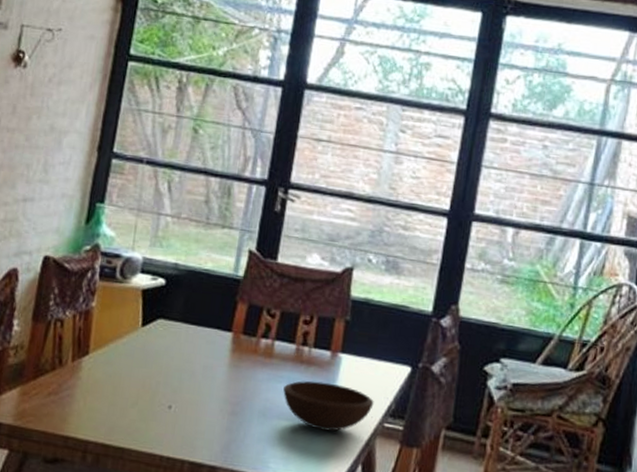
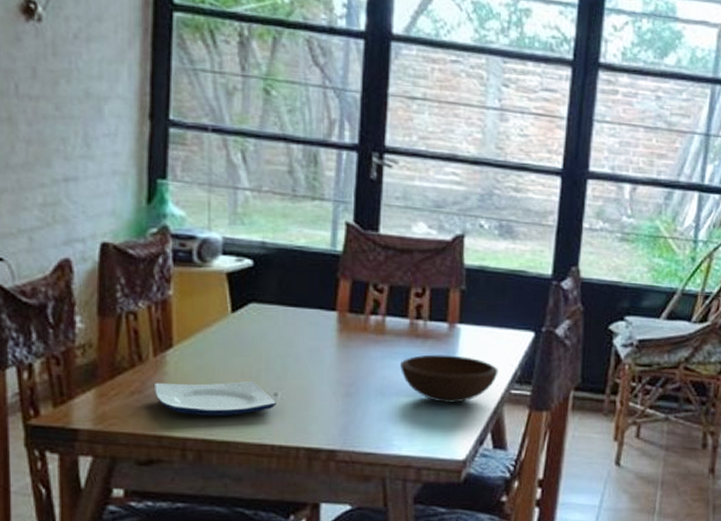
plate: none [68,386,170,424] -> present [155,380,276,416]

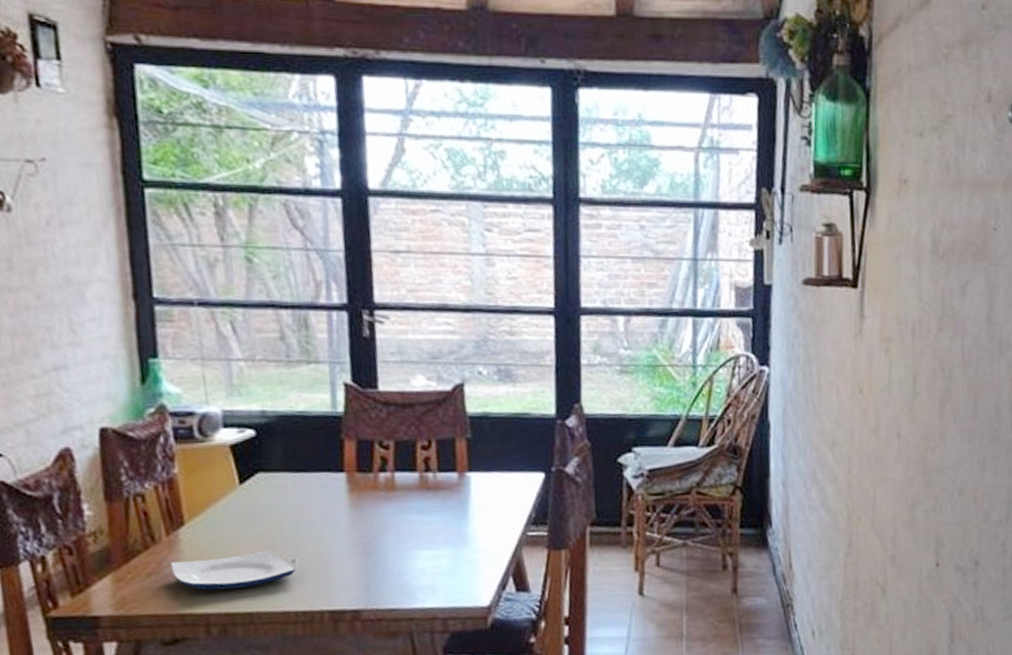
bowl: present [400,354,498,403] -> none [414,503,513,552]

